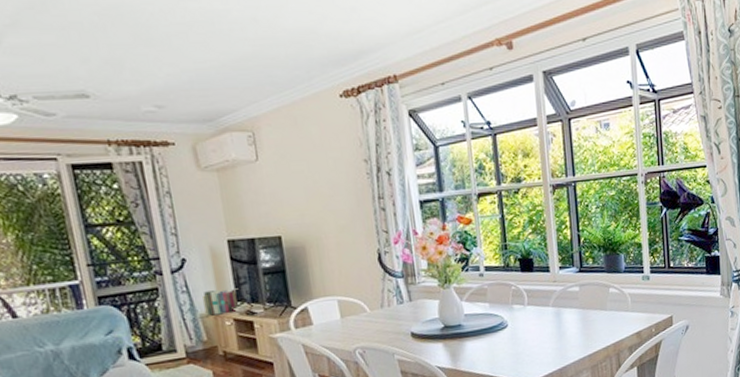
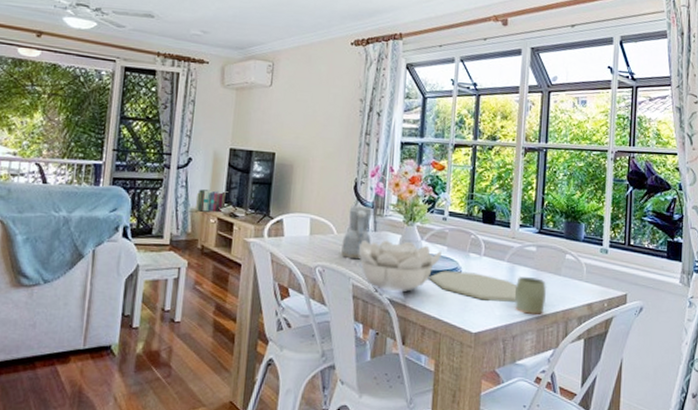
ceramic pitcher: none [377,277,409,334] -> present [341,206,372,260]
decorative bowl: none [397,305,485,360] -> present [359,241,443,293]
placemat: none [476,323,567,350] -> present [429,270,517,302]
mug: none [564,317,597,354] -> present [514,275,547,316]

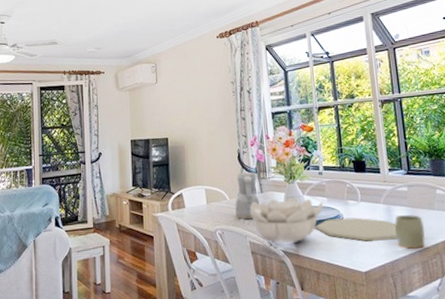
books: present [195,189,229,213] -> none [109,176,135,197]

